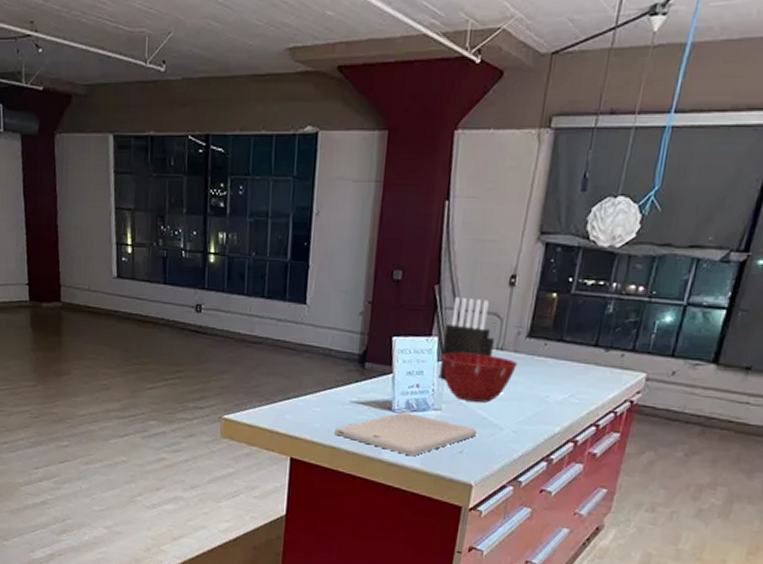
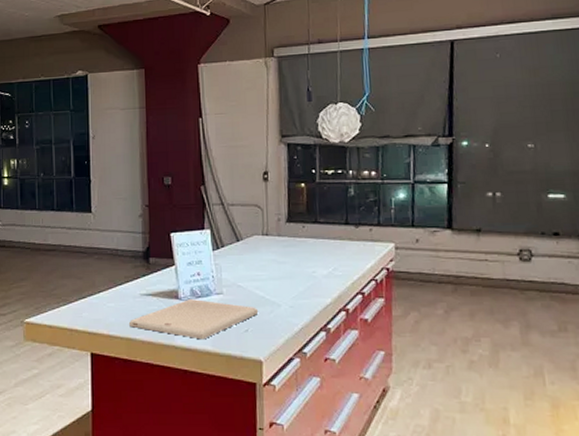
knife block: present [438,296,494,381] -> none [215,194,259,267]
mixing bowl: present [441,352,519,403] -> none [215,240,284,283]

